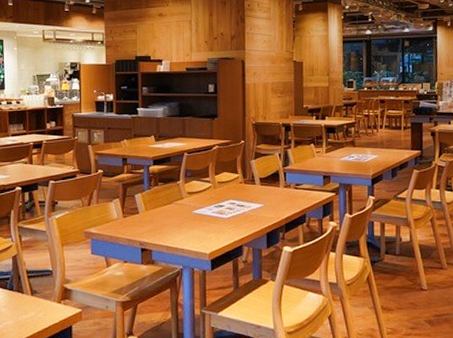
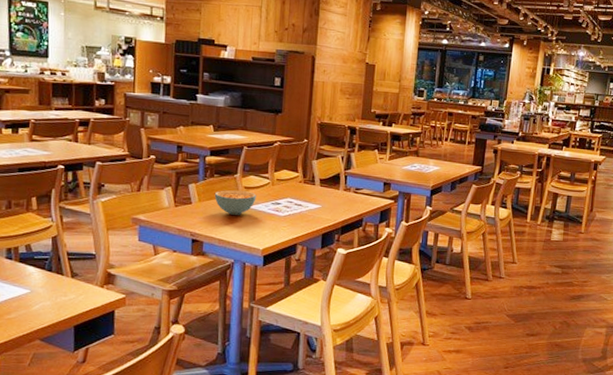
cereal bowl: none [159,197,200,221] -> present [214,190,257,215]

